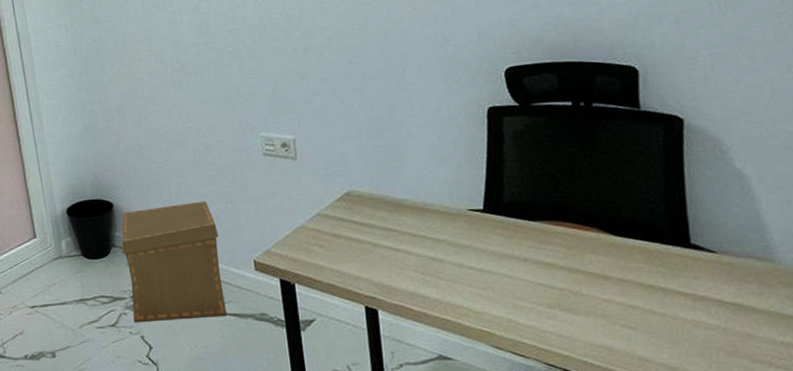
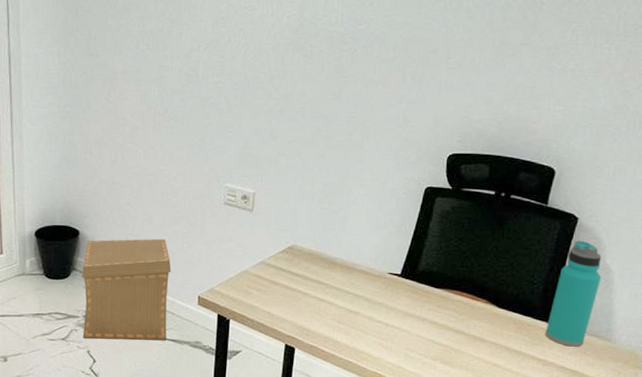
water bottle: none [680,144,739,274] -> present [545,240,602,347]

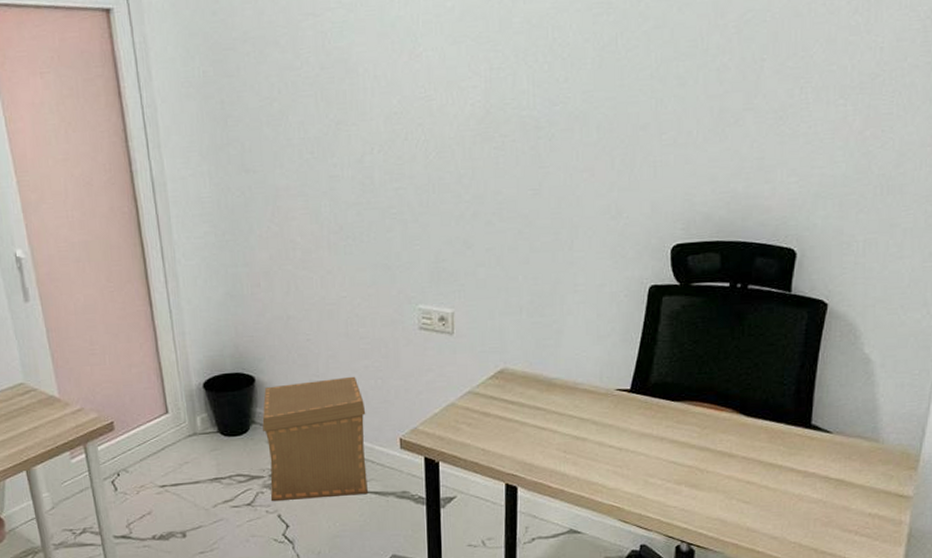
water bottle: present [545,240,602,347] -> none [802,329,861,453]

